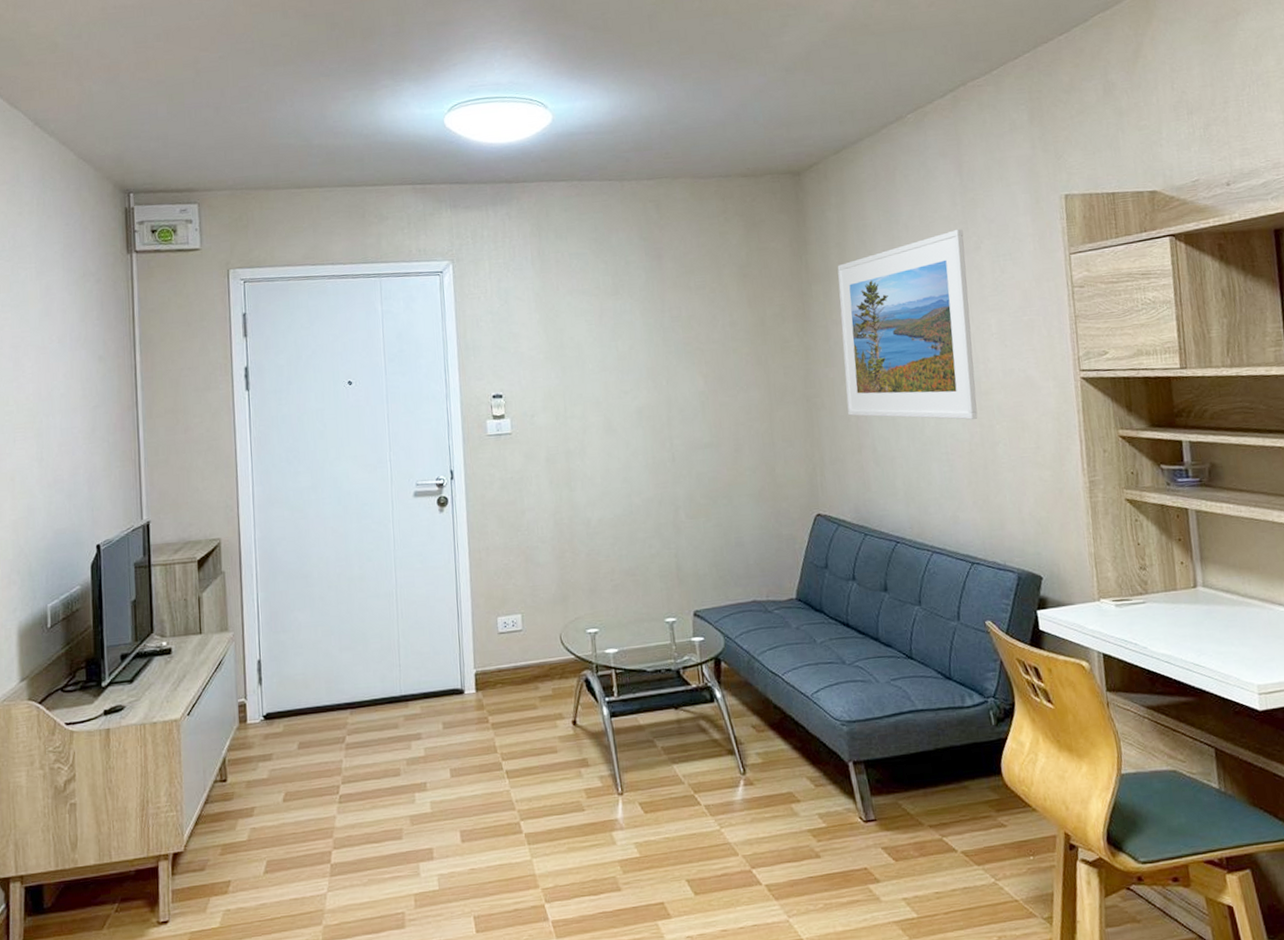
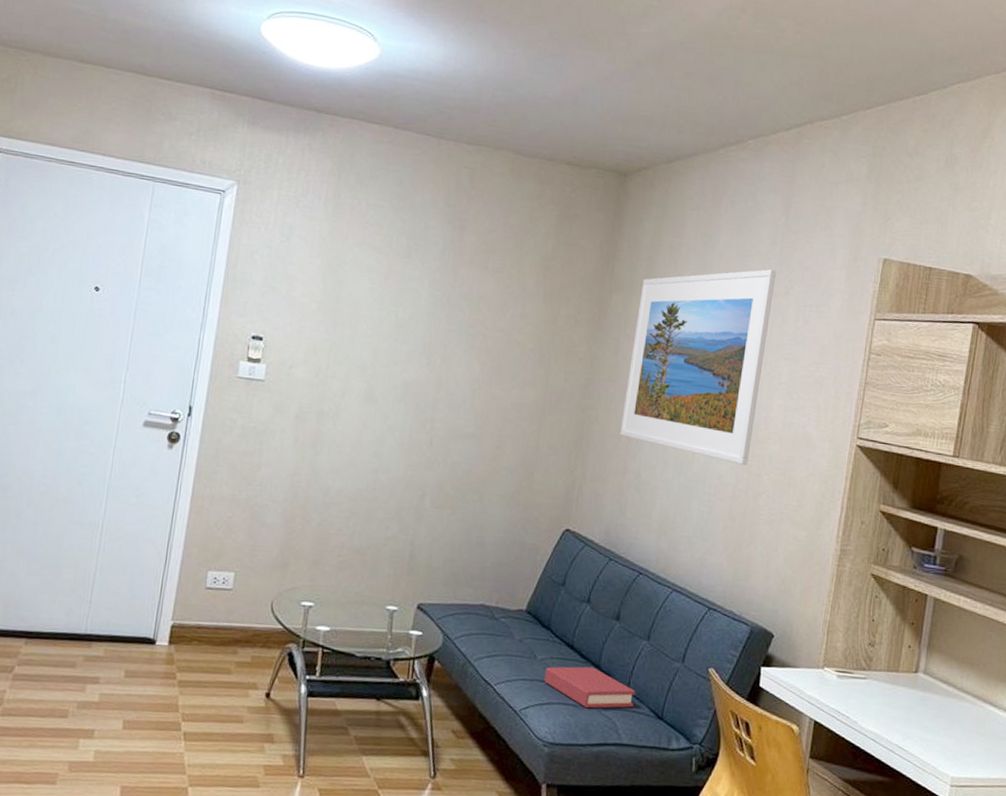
hardback book: none [827,640,920,682] -> present [544,666,636,709]

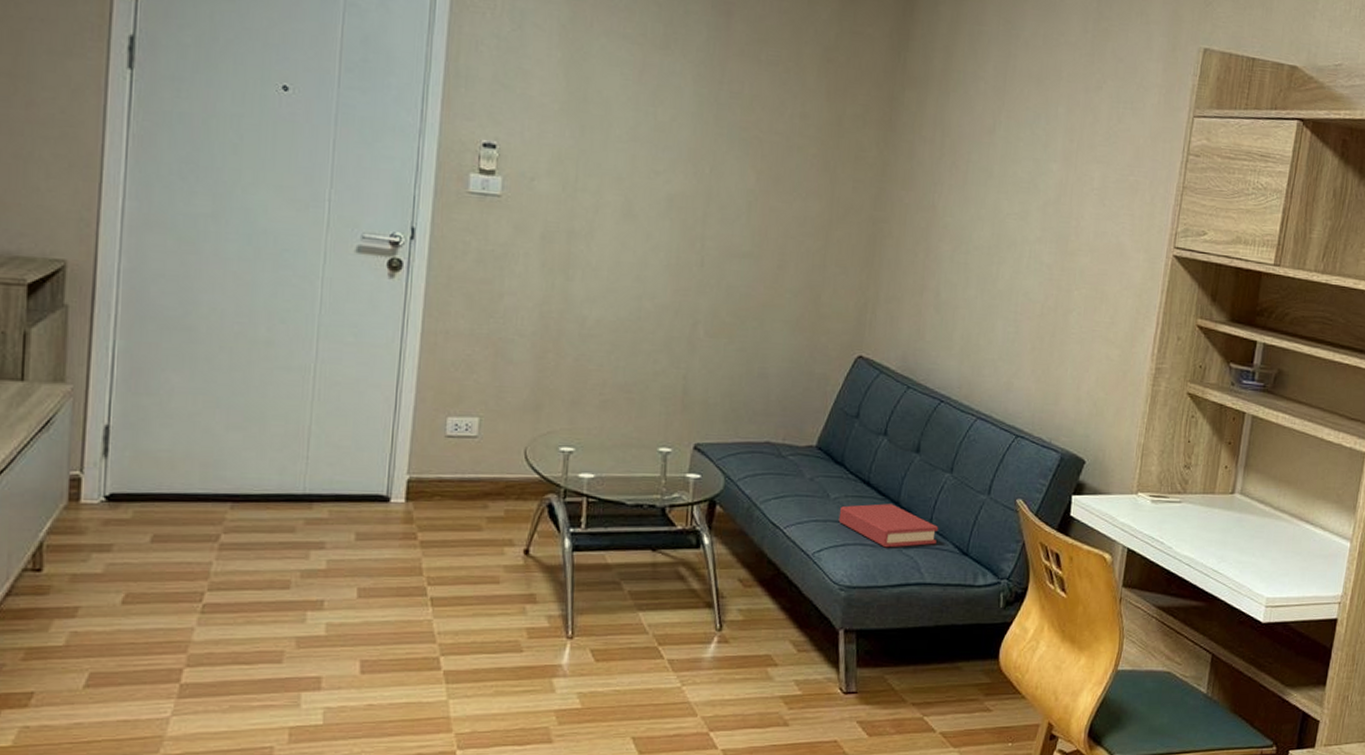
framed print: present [620,269,777,465] -> none [917,60,1088,280]

